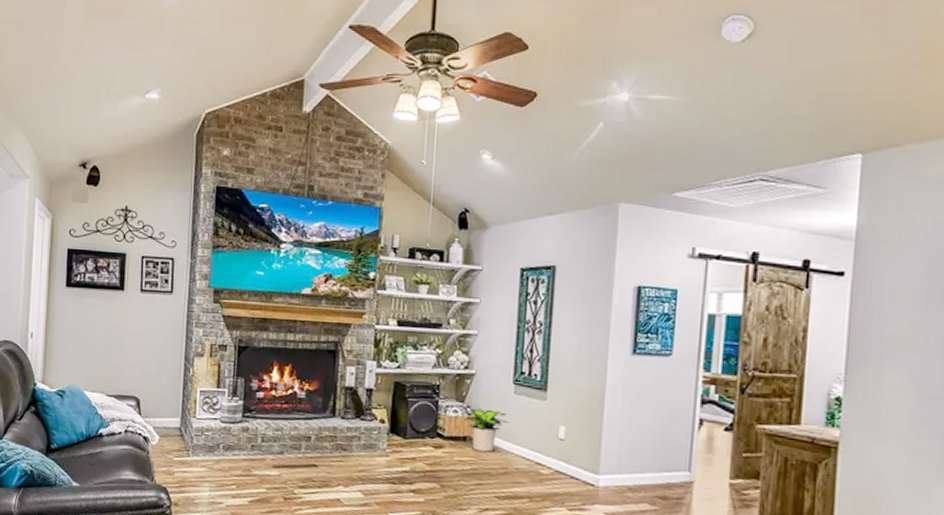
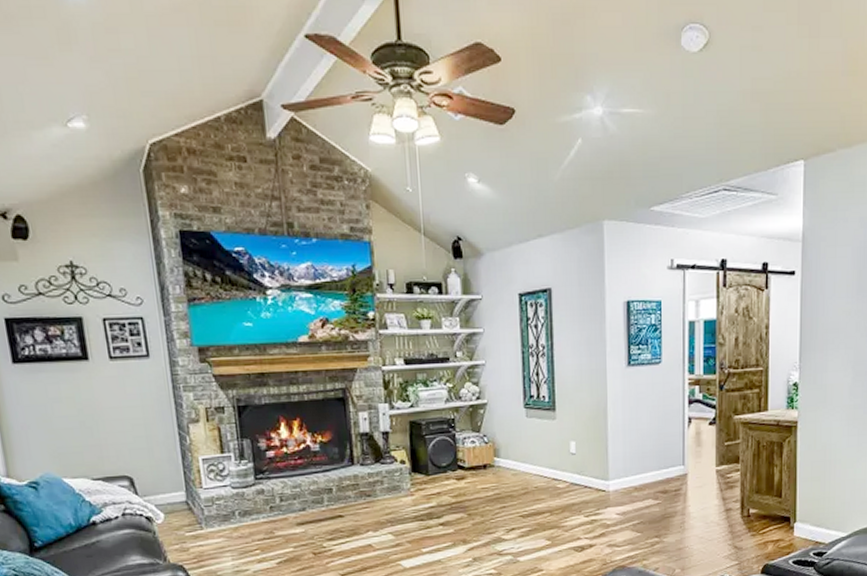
potted plant: present [463,408,508,453] -> none [481,435,524,477]

